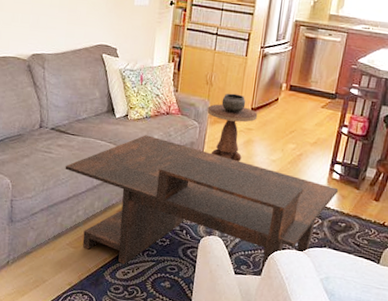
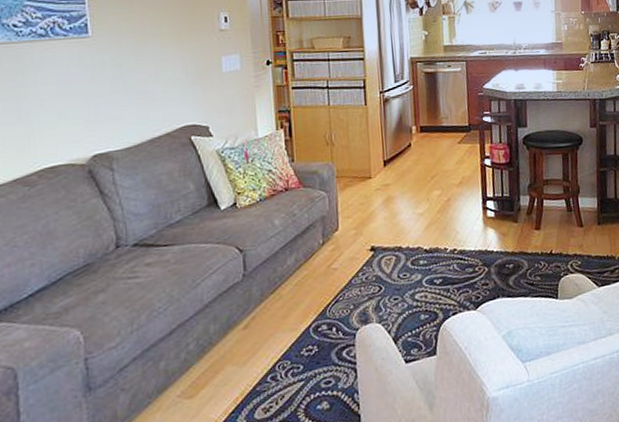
coffee table: present [65,135,339,272] -> none [160,221,498,399]
side table: present [207,93,258,162] -> none [333,148,393,226]

